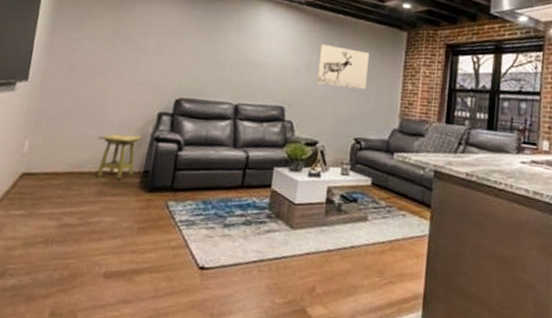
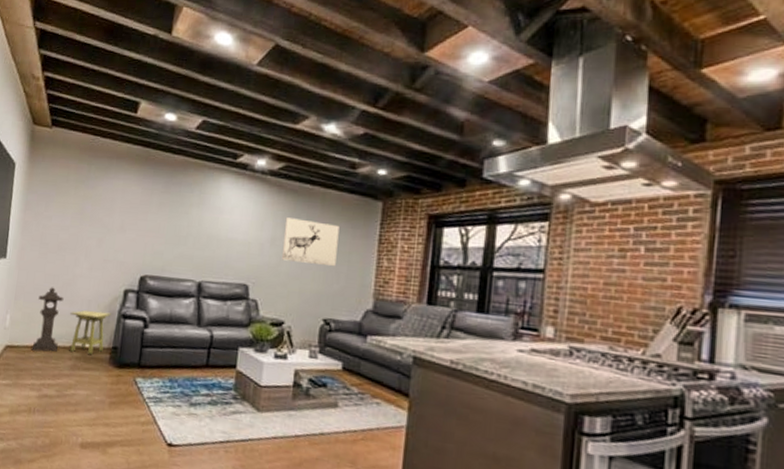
stone lantern: none [52,111,92,179] -> present [31,287,64,352]

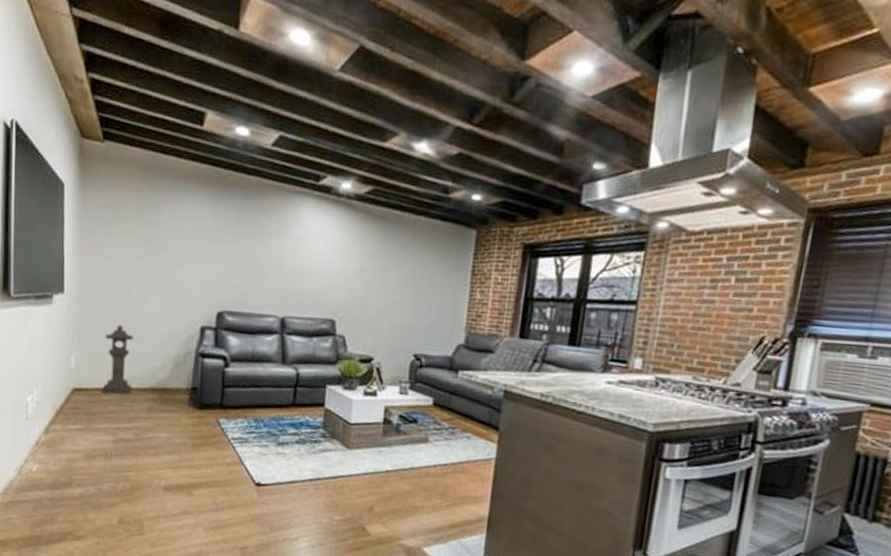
side table: present [70,309,111,355] -> none [142,348,188,397]
wall art: present [281,217,340,267] -> none [369,247,431,300]

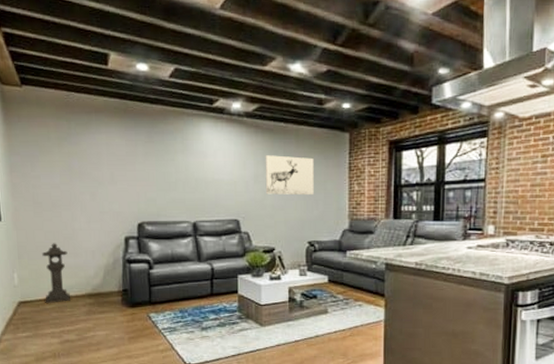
wall art: none [369,247,431,300] -> present [265,155,314,196]

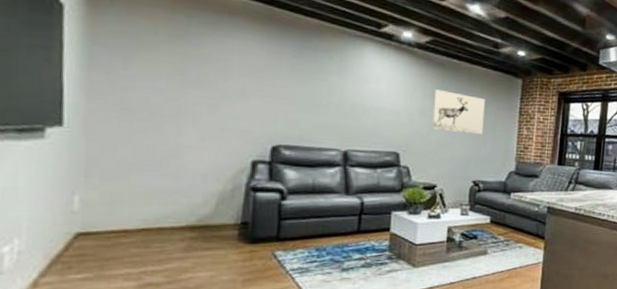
stone lantern: present [42,243,70,303] -> none [121,160,166,236]

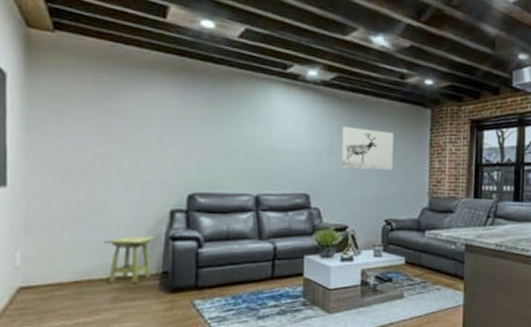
side table: none [177,184,236,234] -> present [104,236,157,284]

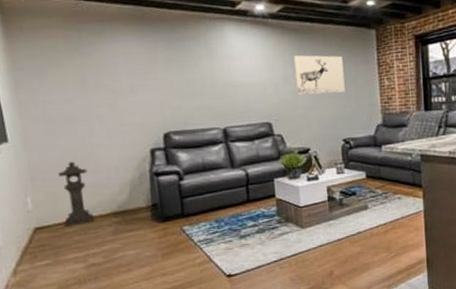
stone lantern: none [56,215,94,289] -> present [58,161,94,227]
side table: present [104,236,157,284] -> none [98,174,143,219]

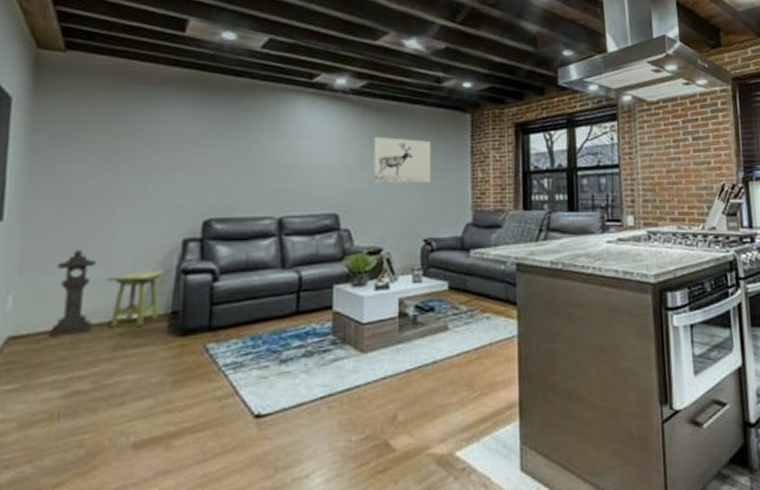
side table: none [98,174,143,219] -> present [107,270,167,329]

